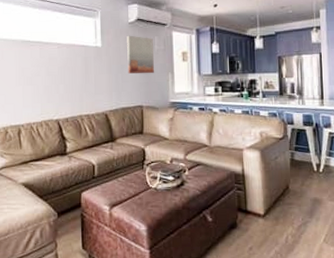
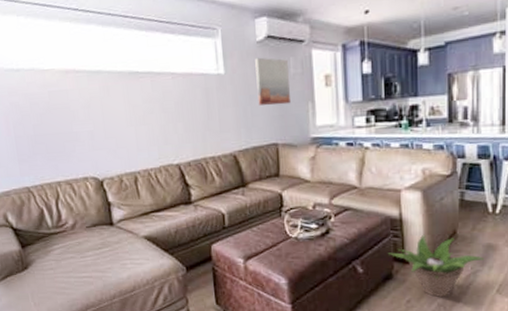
decorative plant: none [233,188,312,246] -> present [388,234,484,298]

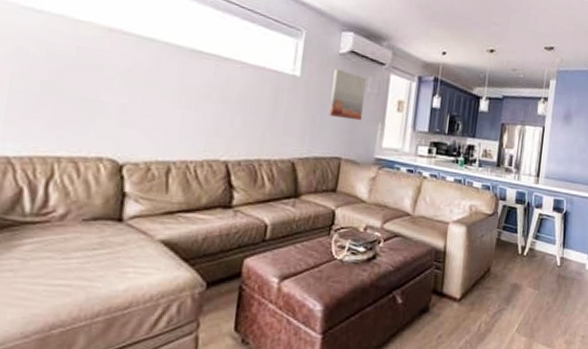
decorative plant: present [388,234,484,298] -> none [428,268,509,335]

